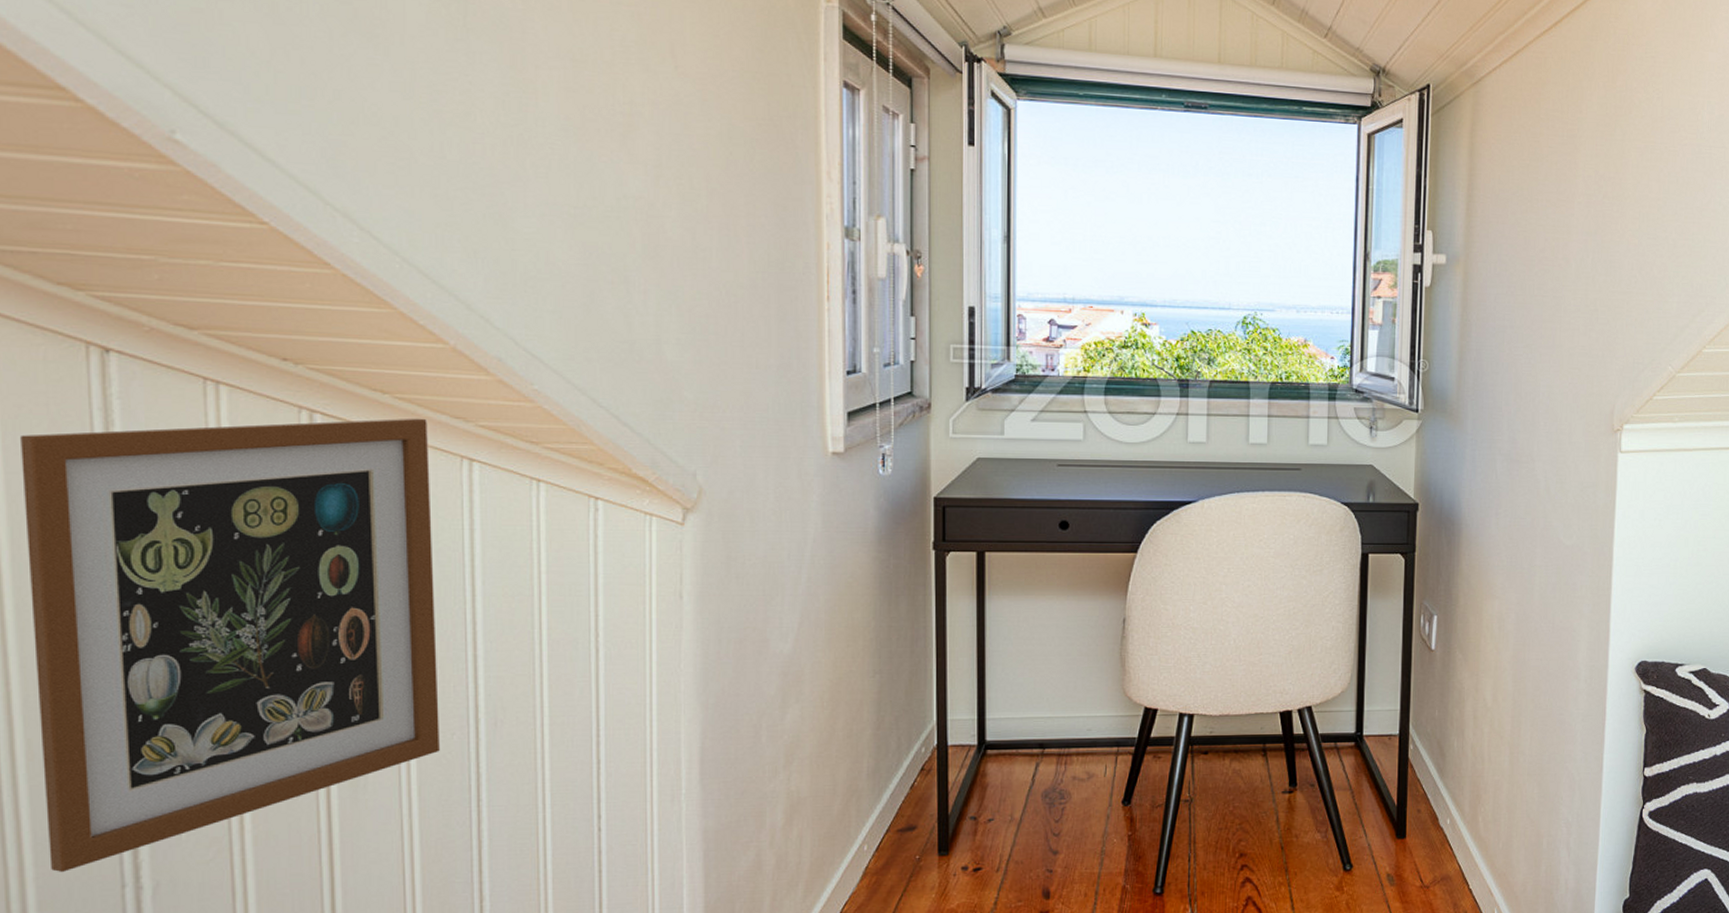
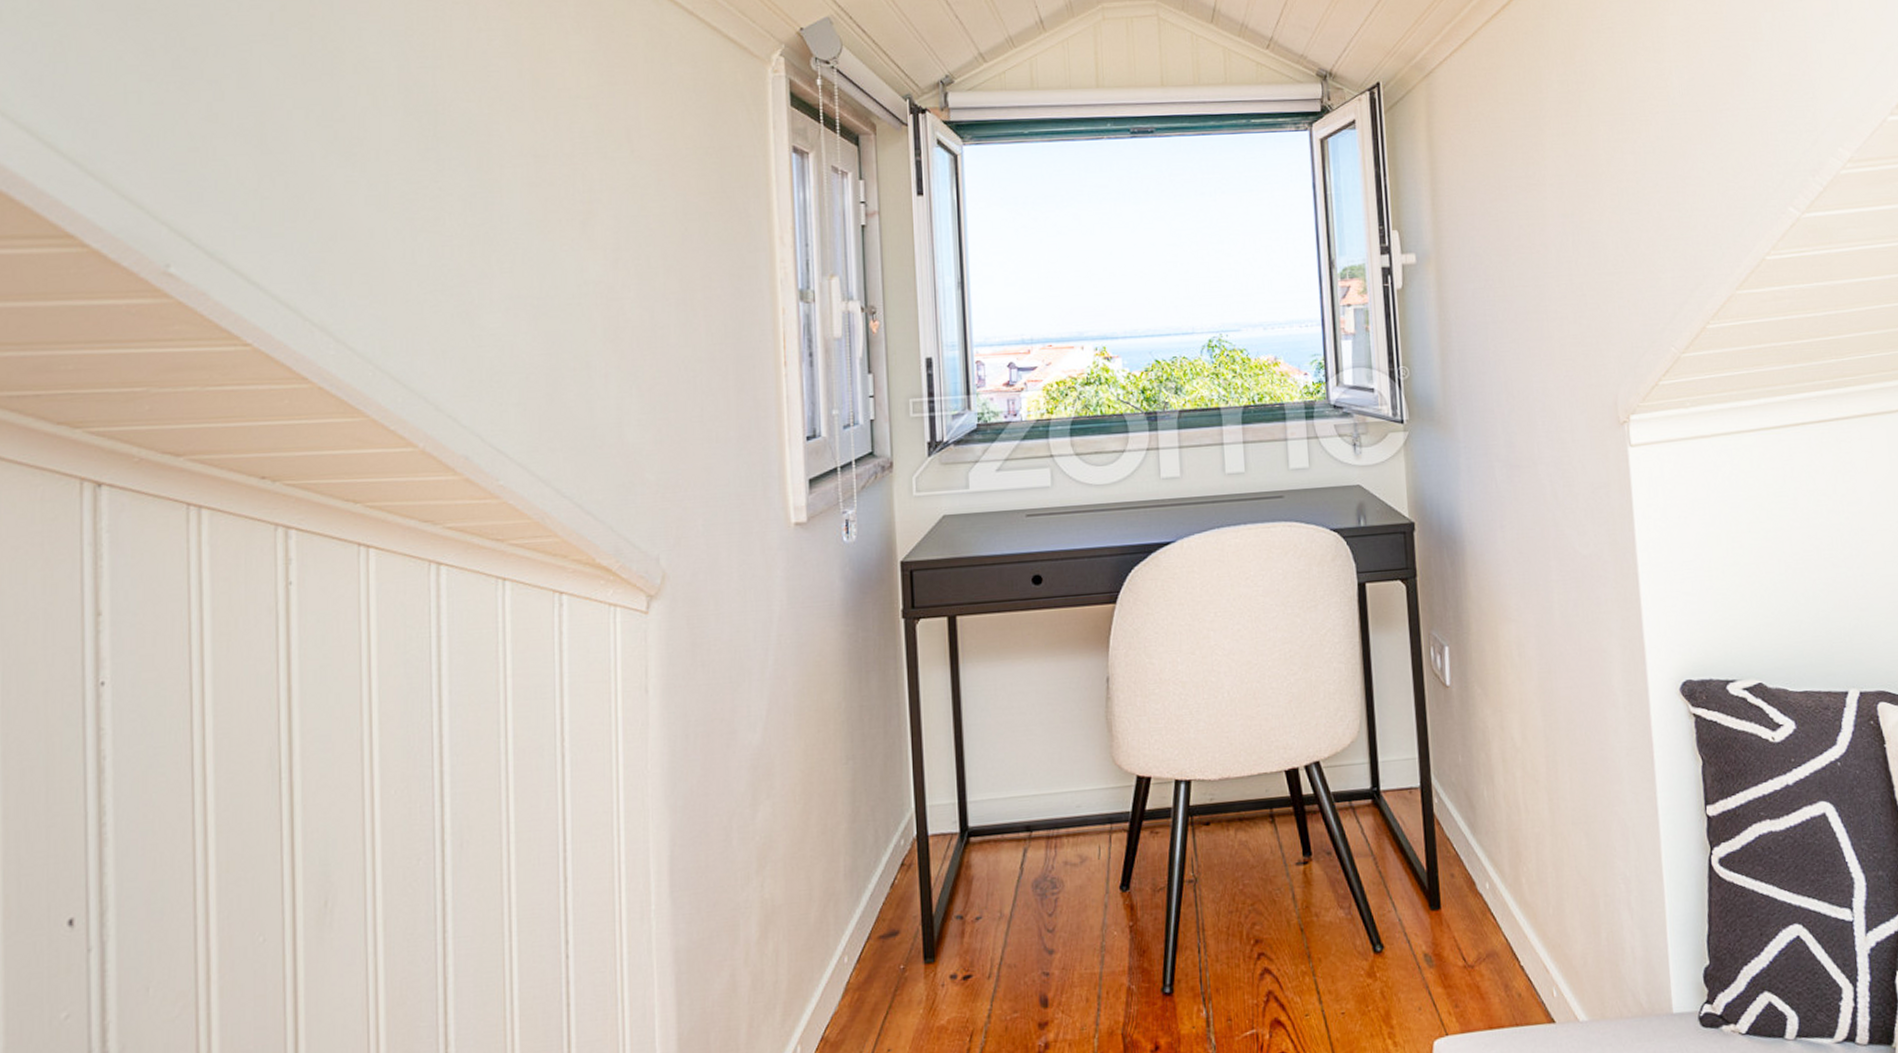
picture frame: present [21,418,440,872] -> none [15,525,405,1040]

